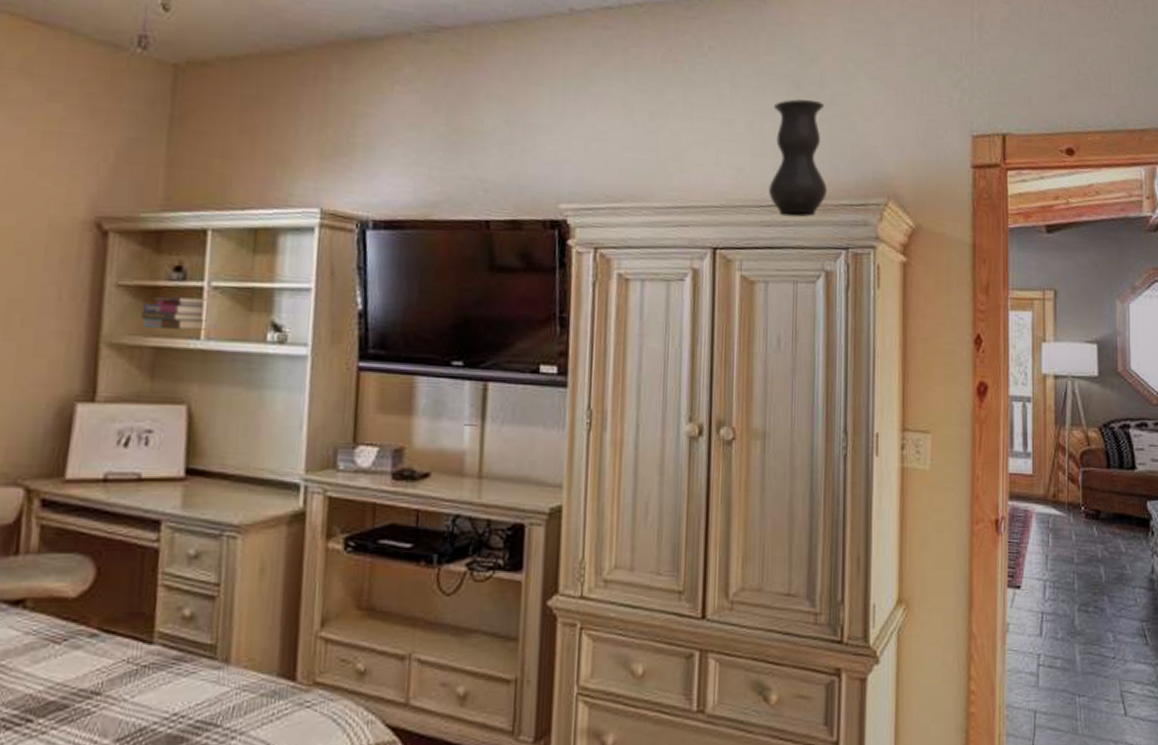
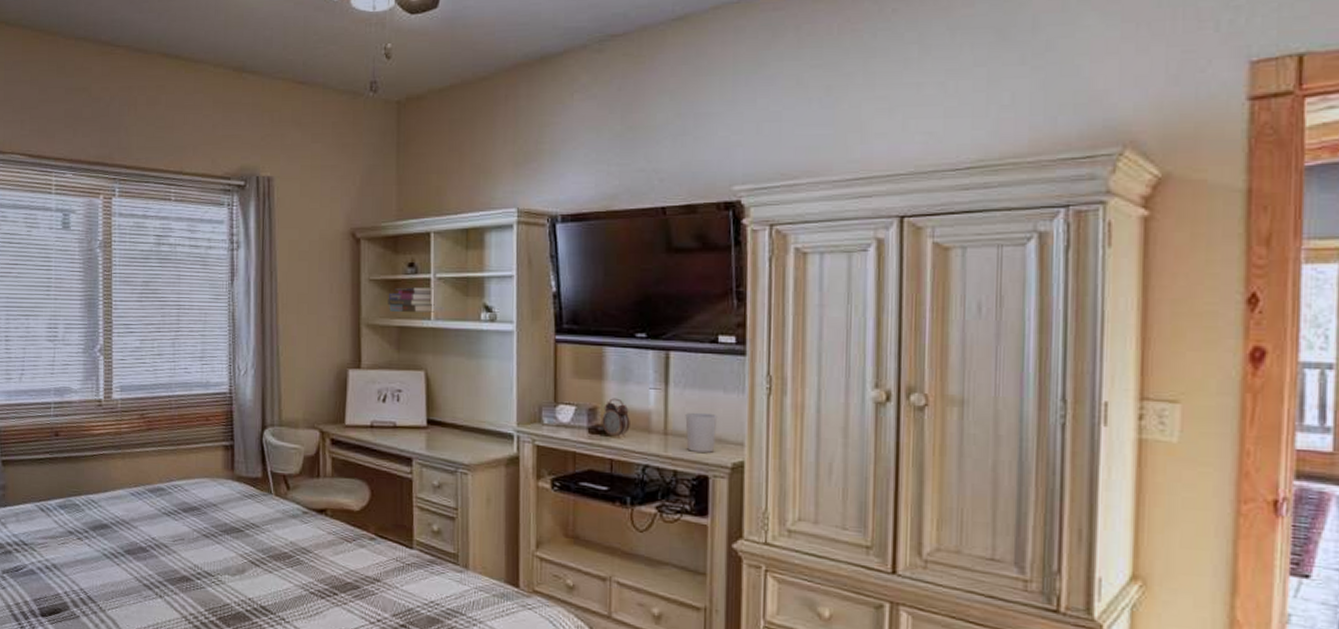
alarm clock: none [408,436,442,485] -> present [602,398,630,439]
candle holder: none [502,451,536,499] -> present [685,412,718,454]
vase: present [768,99,827,218] -> none [965,48,1041,178]

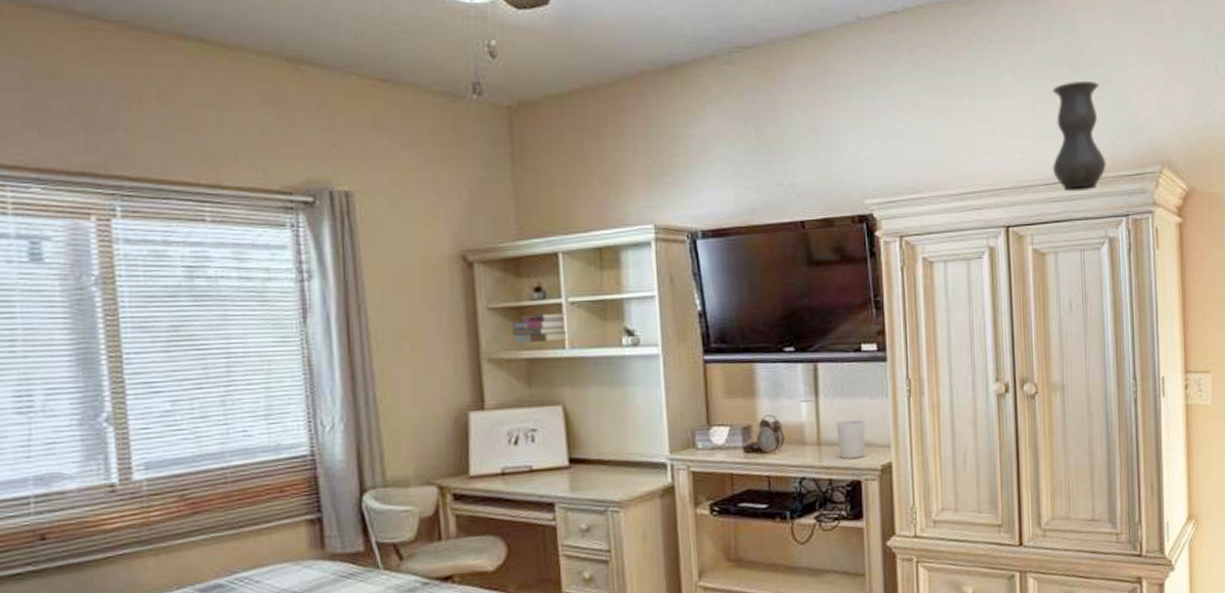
vase: none [965,48,1041,178] -> present [1052,80,1106,192]

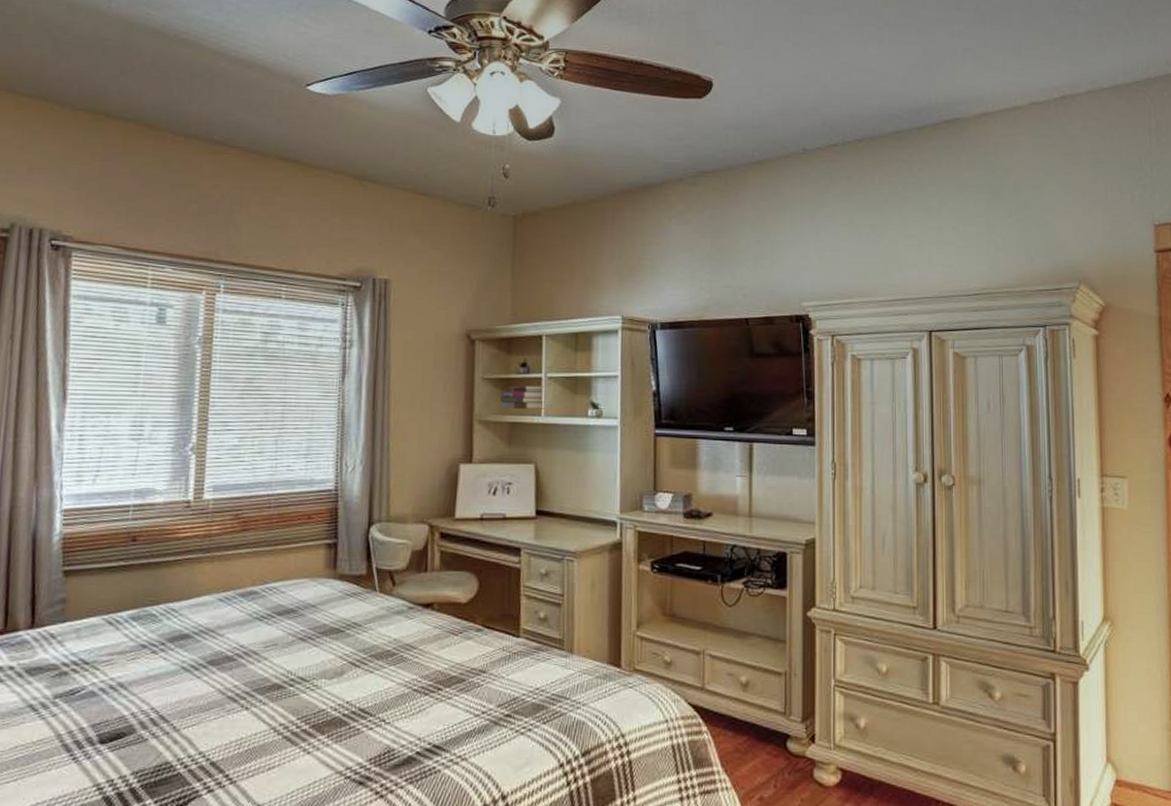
alarm clock: present [757,414,785,455] -> none [696,485,720,522]
candle holder: present [836,419,866,459] -> none [766,496,793,533]
vase: present [1052,80,1106,192] -> none [973,205,1025,303]

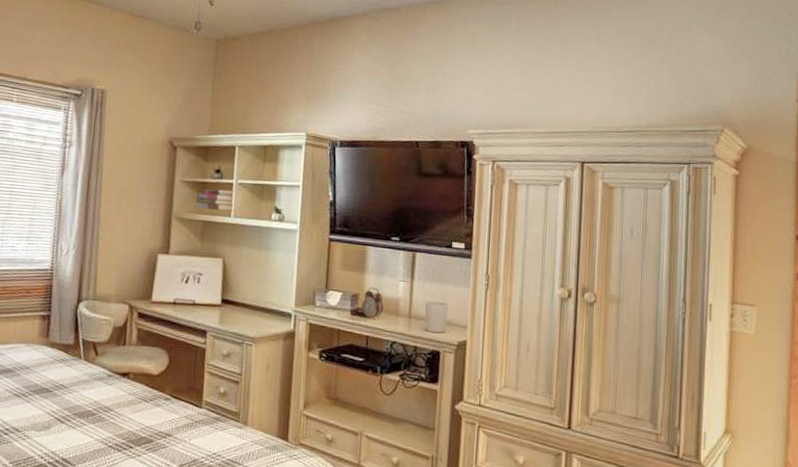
alarm clock: none [696,485,720,522] -> present [361,287,384,320]
candle holder: none [766,496,793,533] -> present [425,301,449,333]

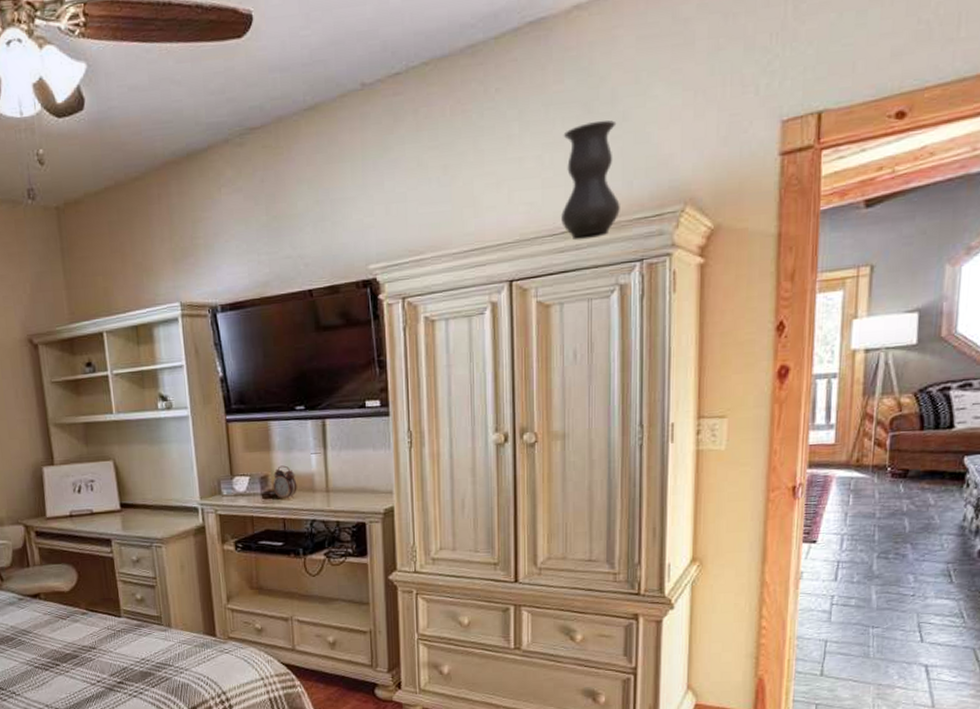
books: present [196,188,235,211] -> none [71,384,115,410]
candle holder: present [425,301,449,333] -> none [343,469,370,504]
vase: none [625,51,673,140] -> present [560,120,620,241]

